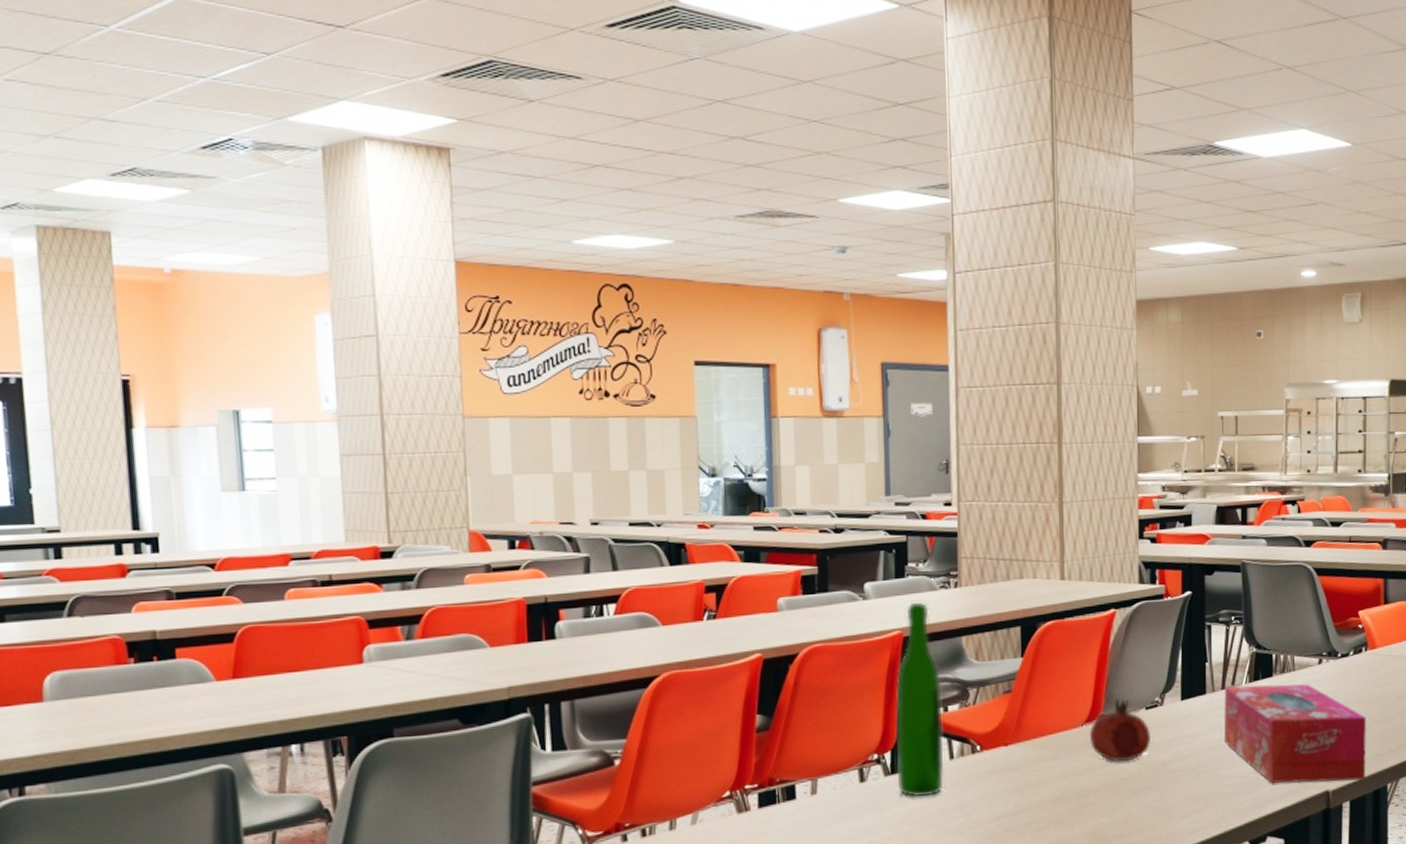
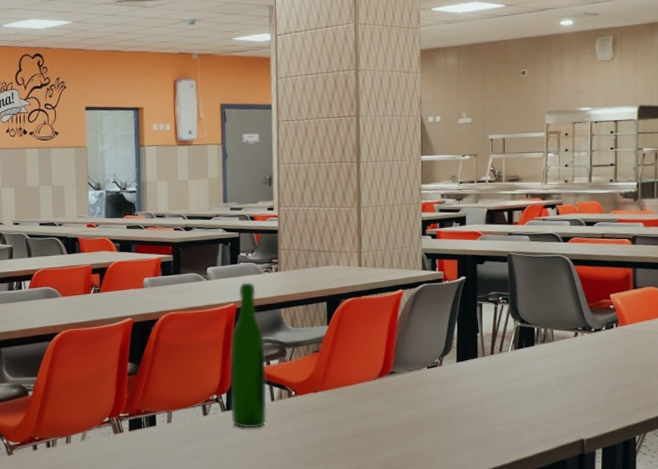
fruit: present [1090,698,1150,762] -> none [382,359,431,409]
tissue box: present [1223,683,1367,783] -> none [492,351,618,432]

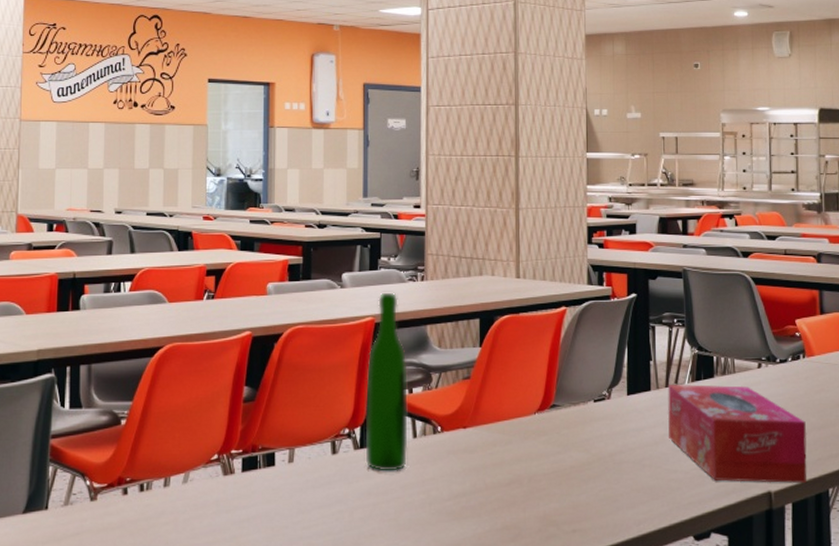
tissue box: none [492,351,618,432] -> present [667,385,807,483]

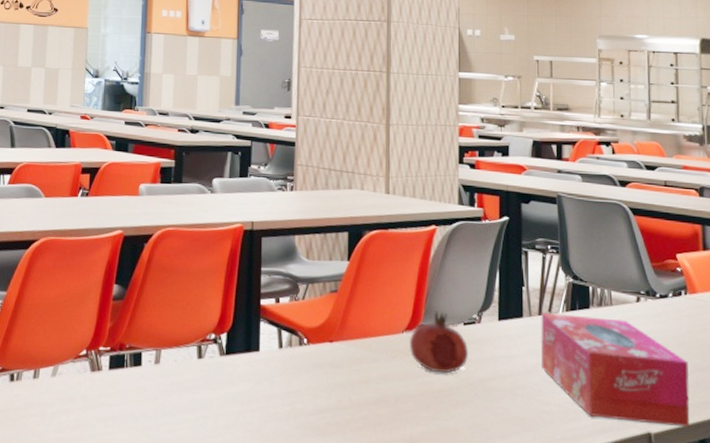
wine bottle: present [365,292,408,472] -> none [231,200,275,381]
fruit: none [542,390,598,450] -> present [410,311,468,374]

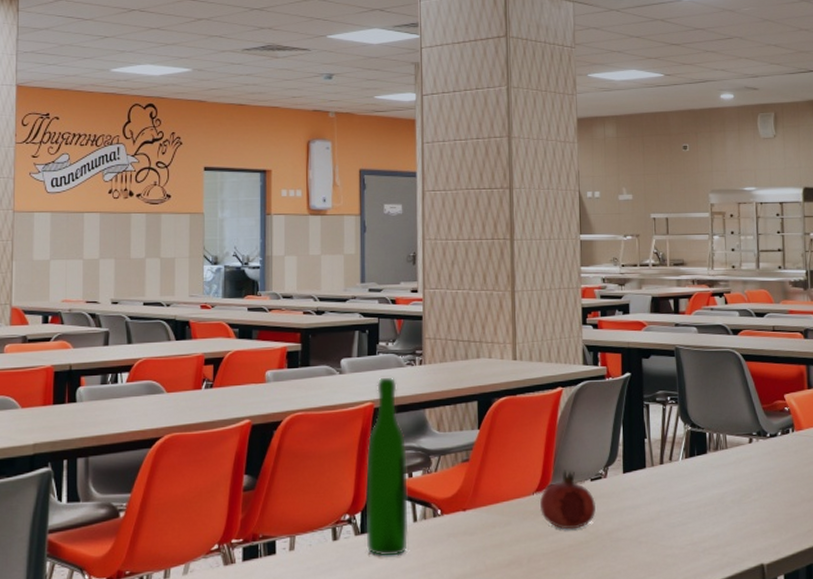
wine bottle: none [231,200,275,381] -> present [365,377,409,557]
tissue box: present [540,313,690,427] -> none [662,460,798,556]

